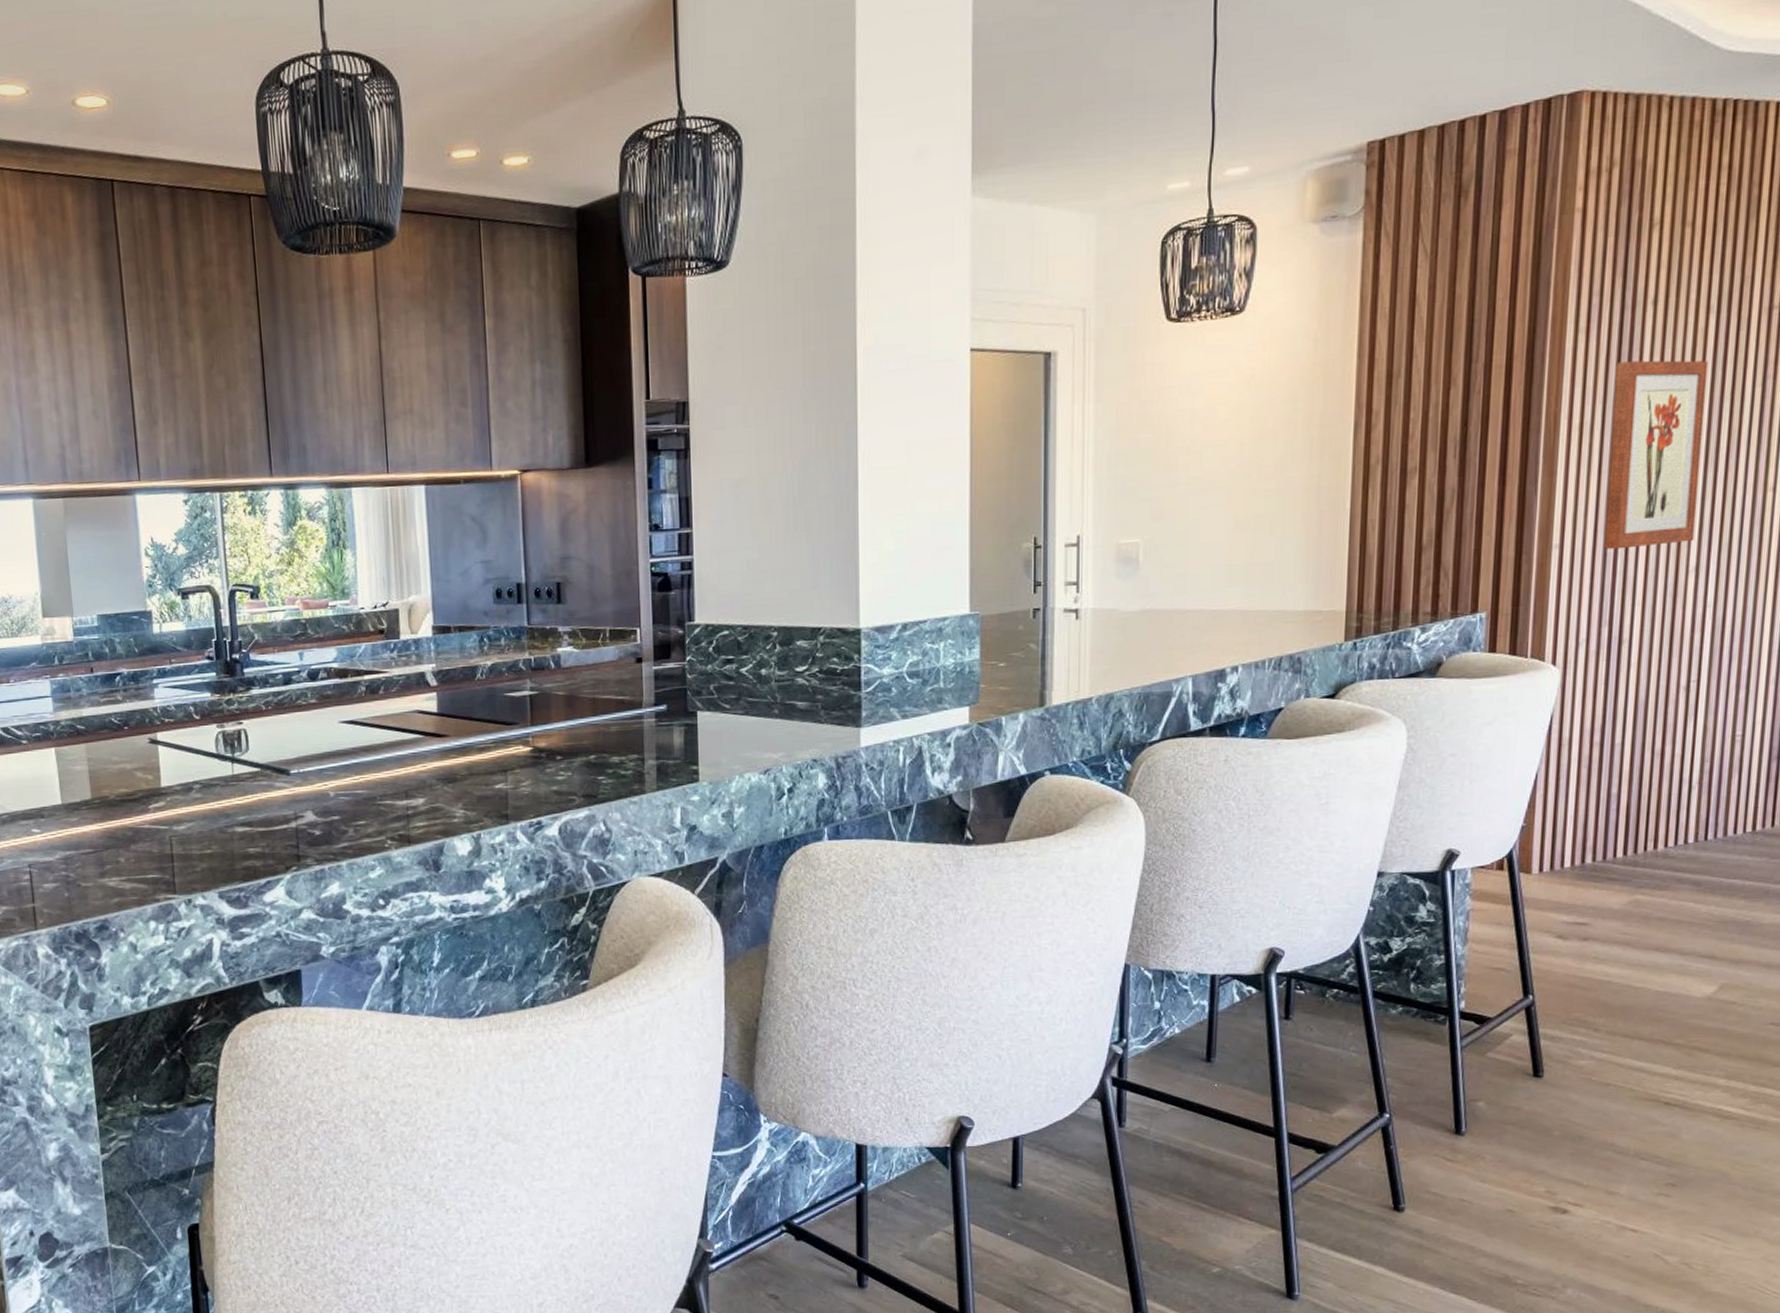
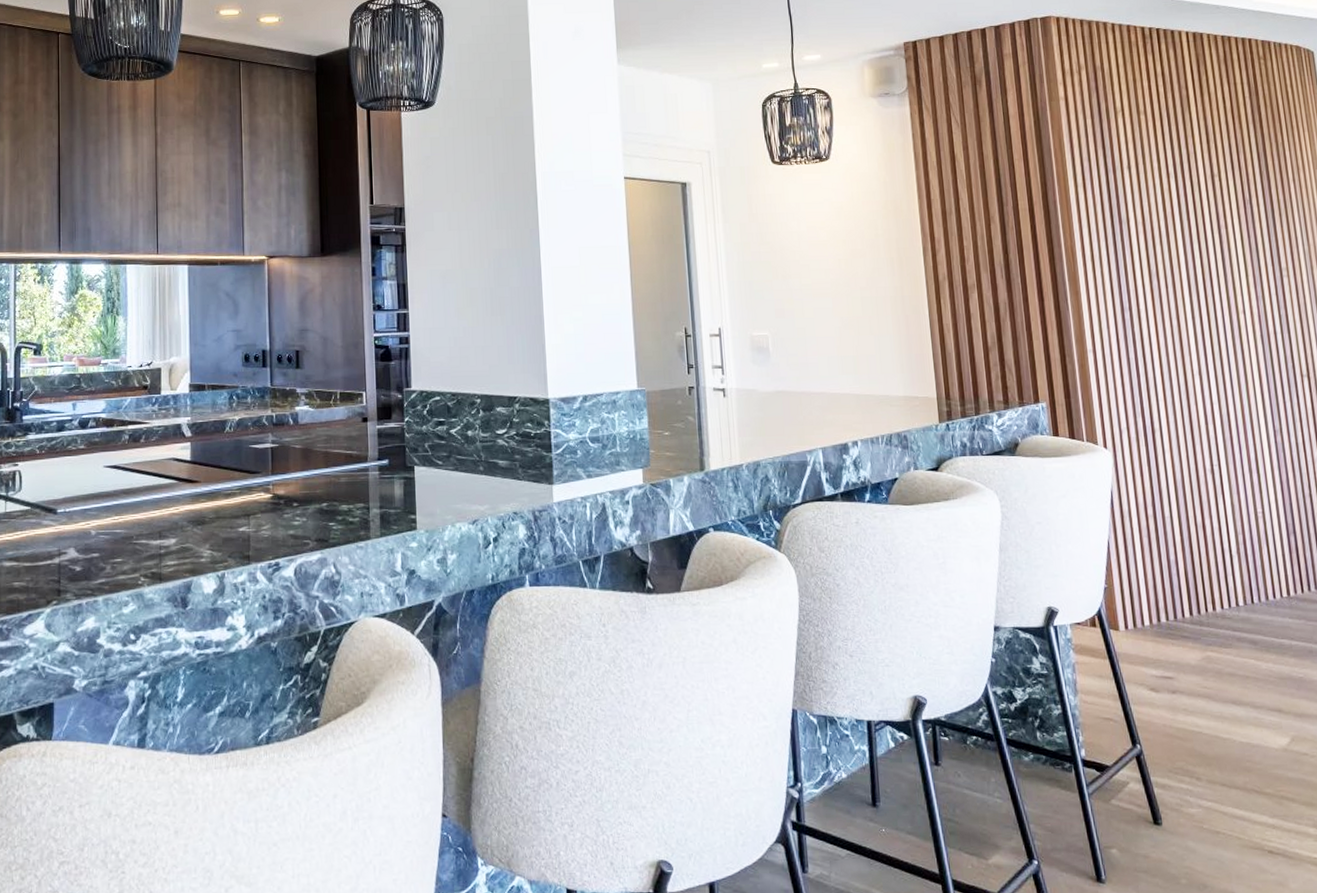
wall art: present [1604,360,1709,550] -> none [1110,210,1193,355]

